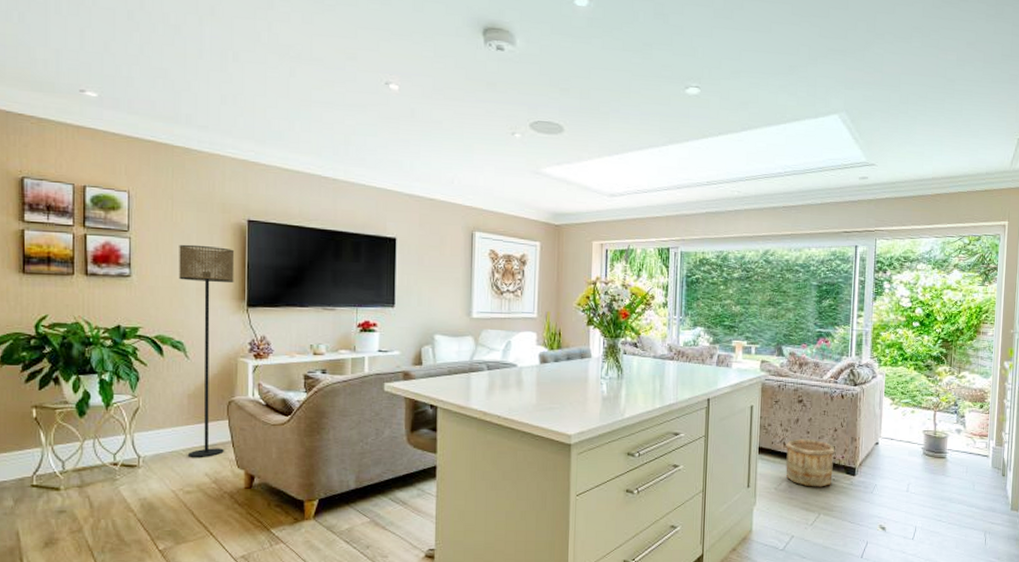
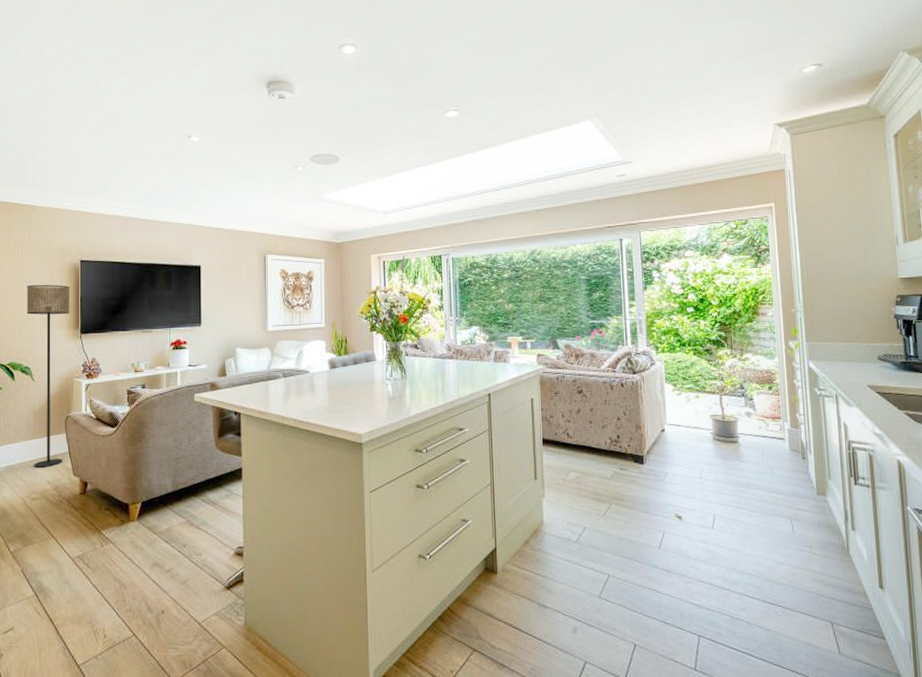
wooden bucket: present [786,438,835,487] -> none [569,428,620,477]

